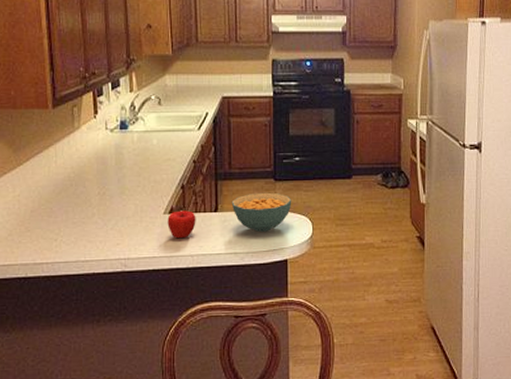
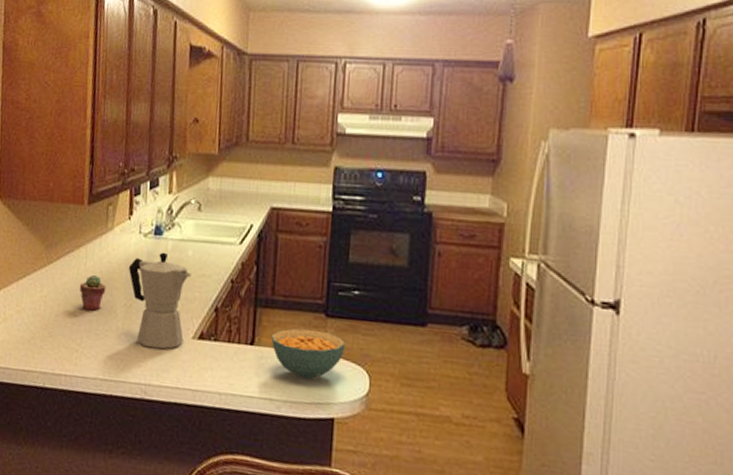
potted succulent: none [52,170,79,203] -> present [79,274,106,311]
moka pot: none [98,143,158,227] -> present [128,252,191,350]
apple: present [167,210,196,239] -> none [195,337,229,371]

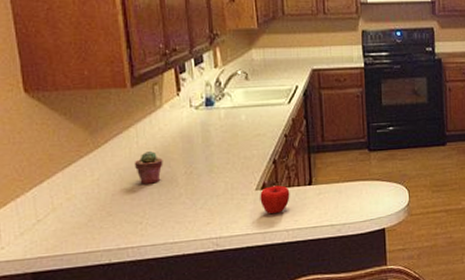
moka pot: present [128,252,191,350] -> none [183,120,247,206]
apple: none [195,337,229,371] -> present [260,185,290,215]
cereal bowl: present [271,328,346,379] -> none [325,163,388,203]

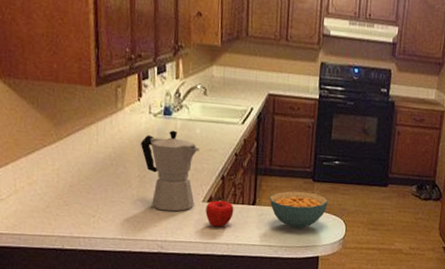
potted succulent: present [134,150,163,184] -> none [92,149,120,182]
moka pot: none [183,120,247,206] -> present [140,130,200,212]
cereal bowl: none [325,163,388,203] -> present [269,191,328,229]

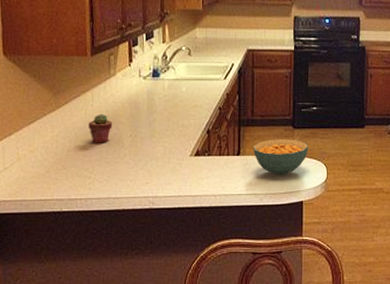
potted succulent: none [92,149,120,182] -> present [88,113,113,143]
moka pot: present [140,130,200,212] -> none [131,90,186,168]
apple: present [205,200,234,227] -> none [193,153,220,180]

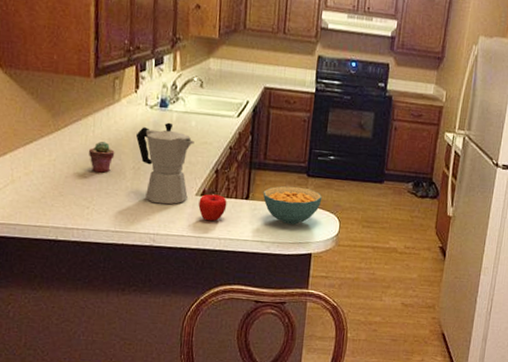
moka pot: none [131,90,186,168] -> present [135,122,195,205]
apple: none [193,153,220,180] -> present [198,194,227,221]

